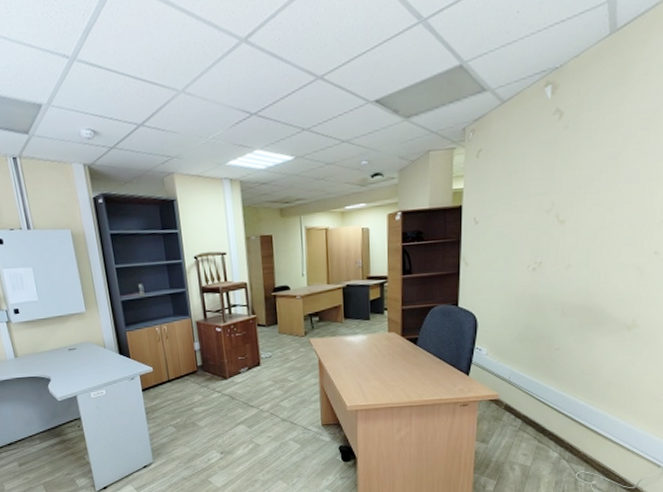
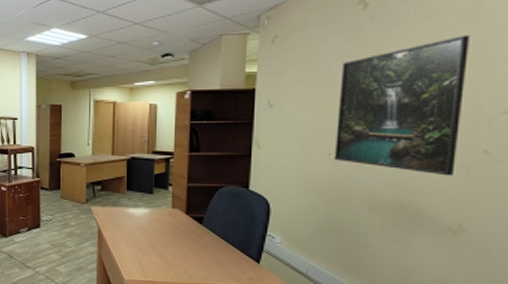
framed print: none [532,142,648,278] -> present [333,35,470,176]

